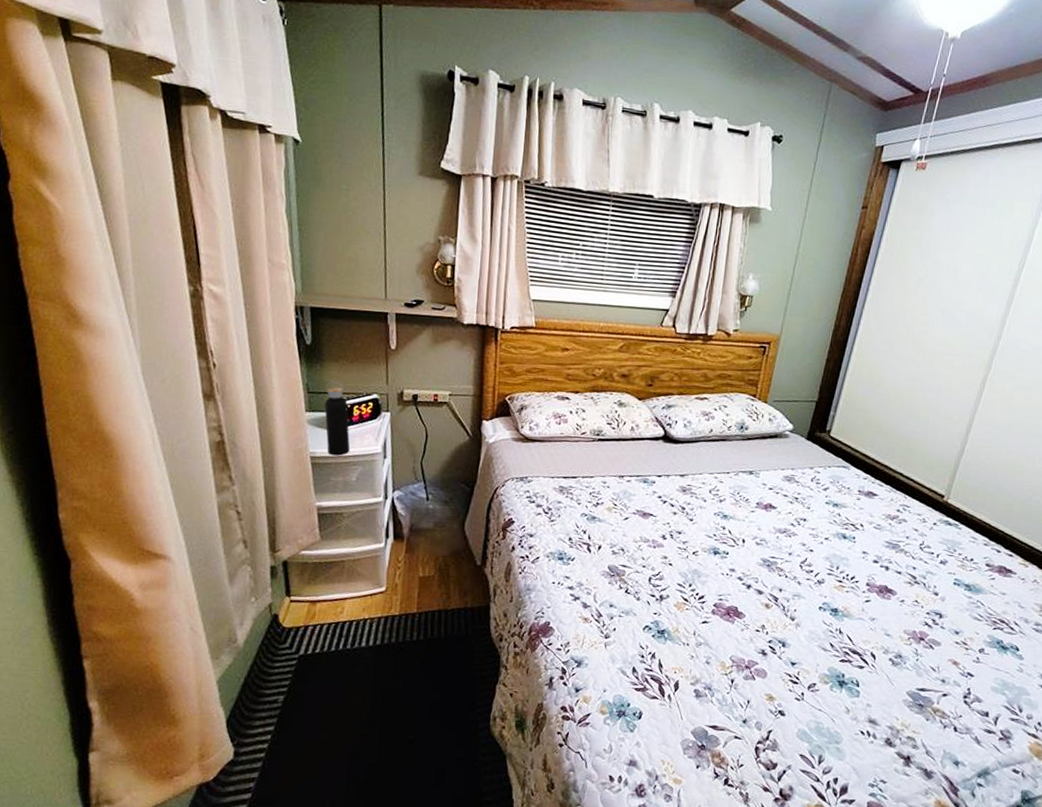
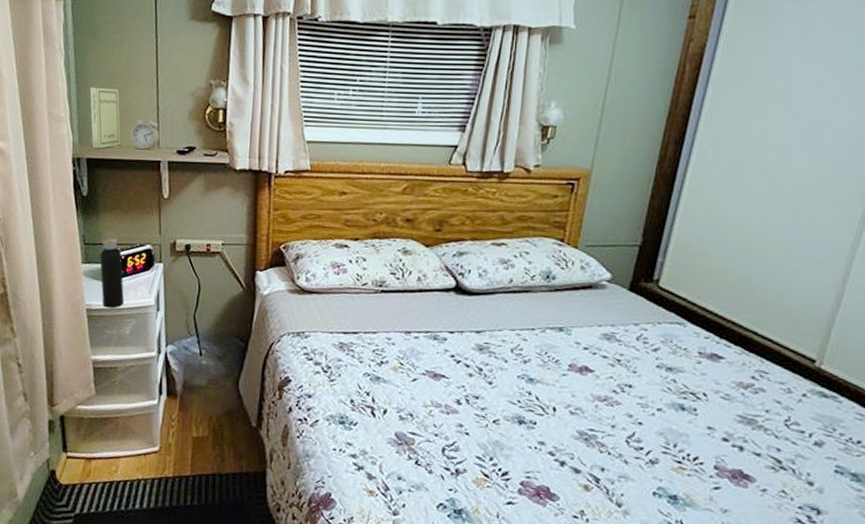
book: none [313,235,347,298] -> present [89,87,121,149]
alarm clock: none [356,266,388,302] -> present [130,115,160,150]

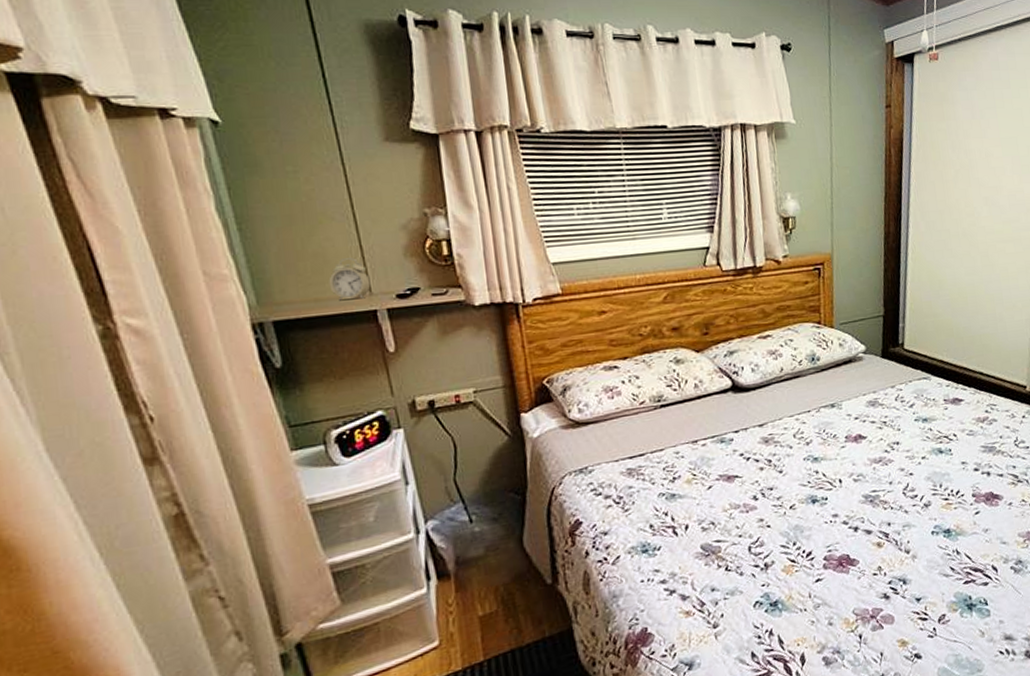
book: present [89,87,121,149] -> none [260,230,319,308]
water bottle: present [100,233,125,308] -> none [312,406,360,497]

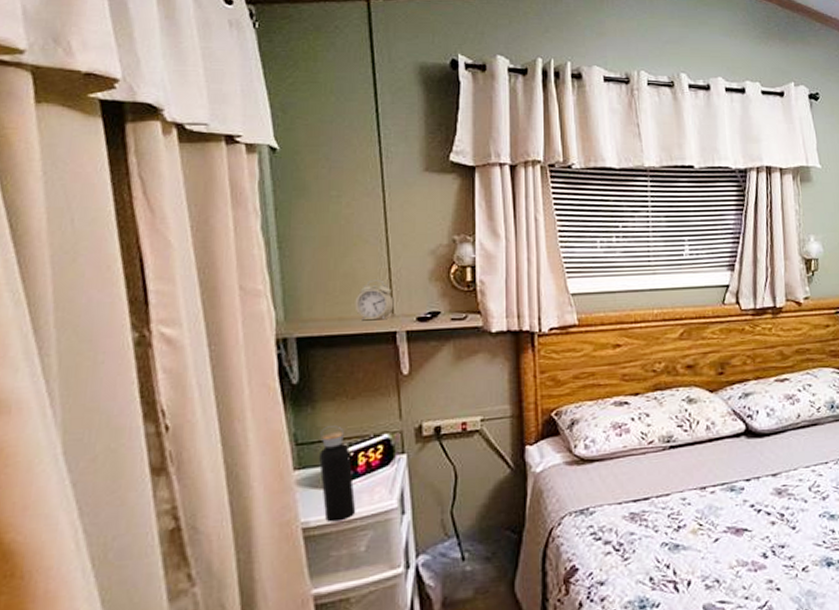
water bottle: none [312,406,360,497] -> present [319,426,356,522]

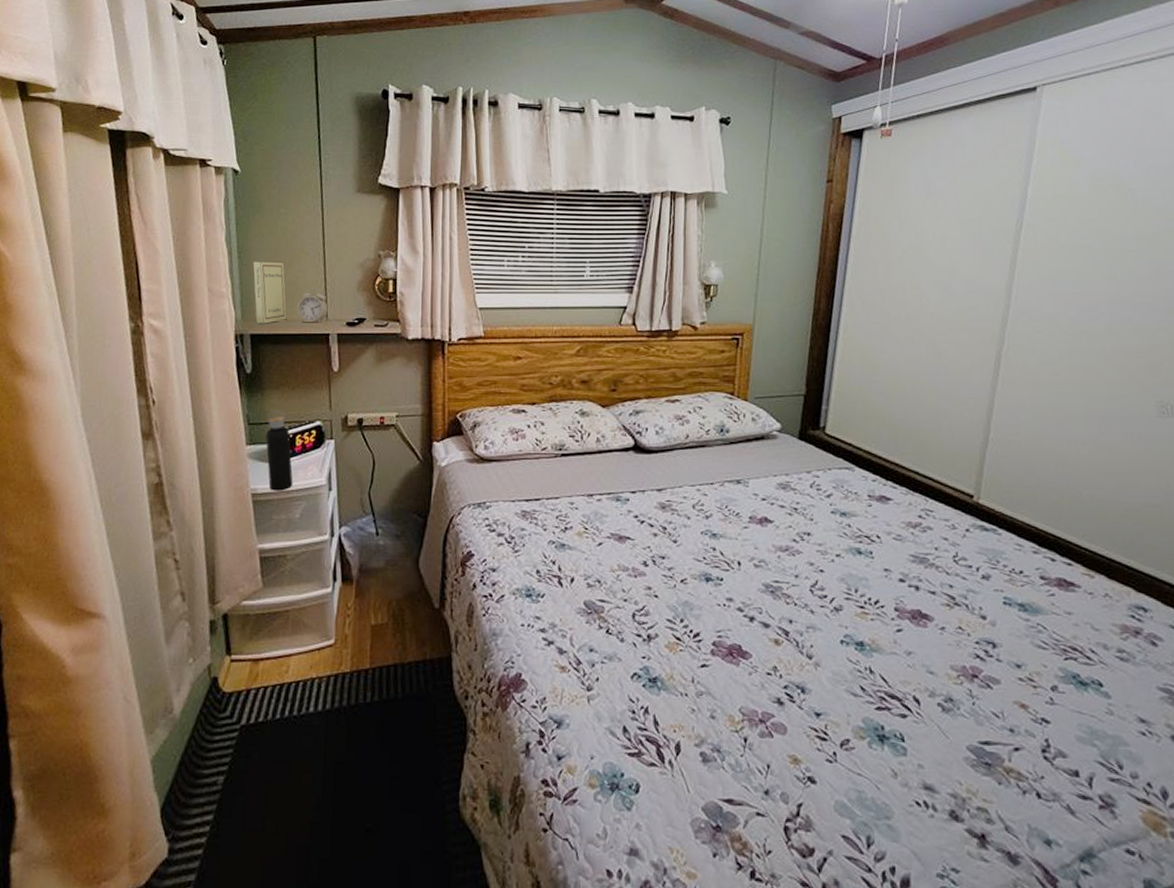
book: none [297,251,343,325] -> present [253,261,287,324]

